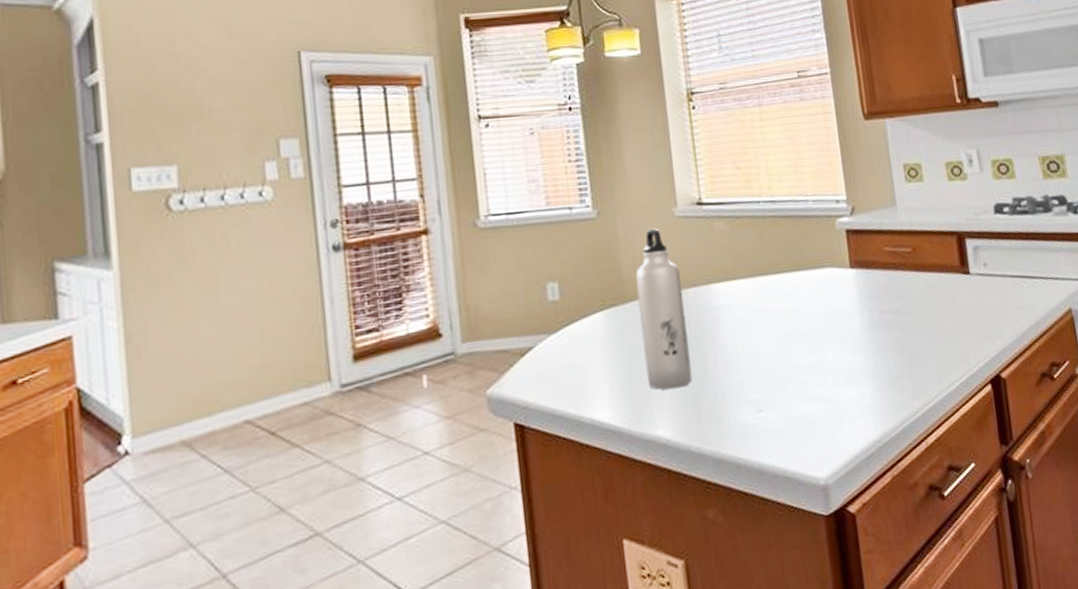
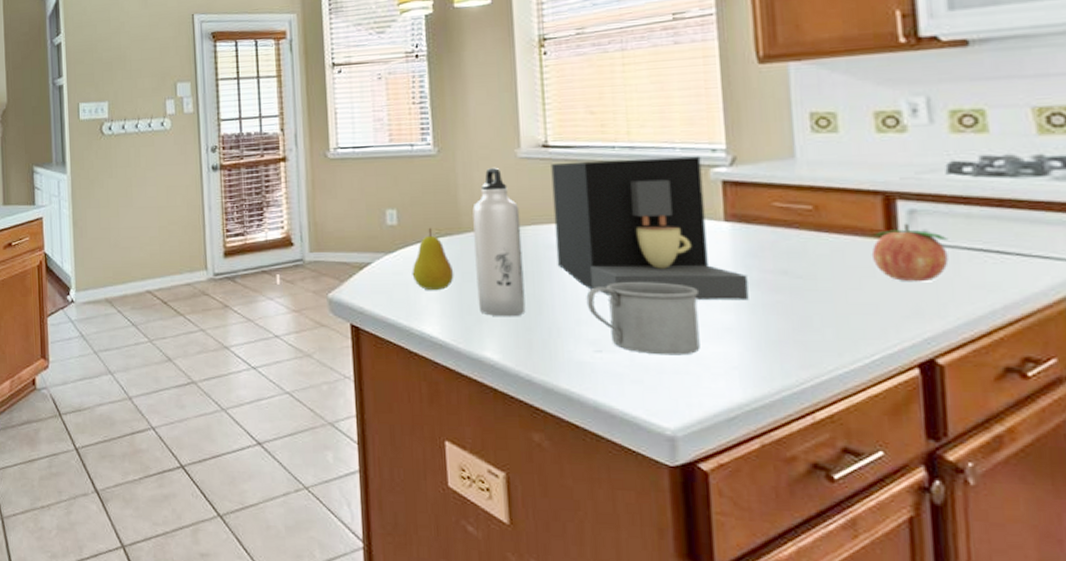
fruit: none [578,299,622,371] -> present [412,227,454,291]
coffee maker: none [706,207,873,353] -> present [551,156,749,301]
mug: none [745,332,841,407] -> present [586,282,700,356]
fruit: none [953,258,1001,310] -> present [871,223,949,282]

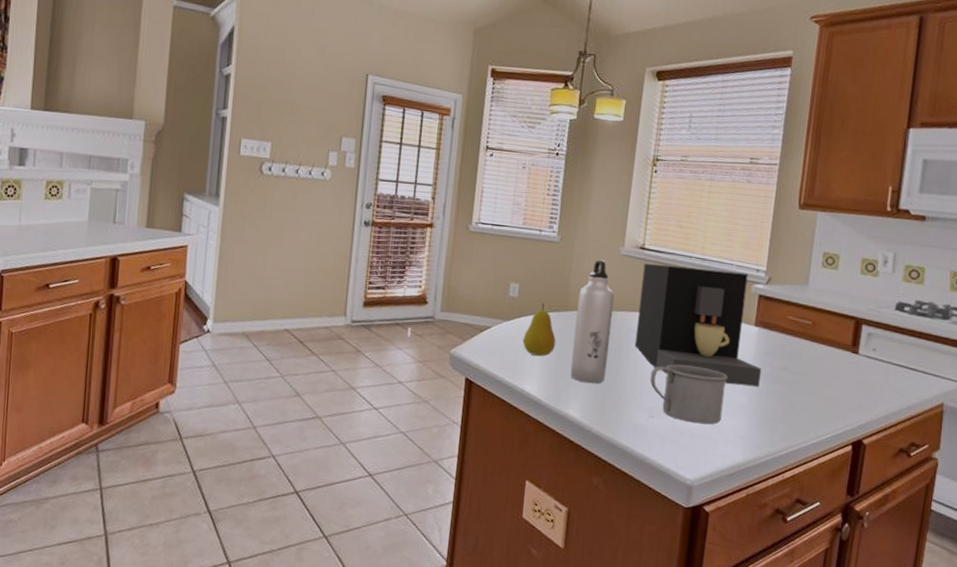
fruit: present [871,223,949,282] -> none [840,342,887,385]

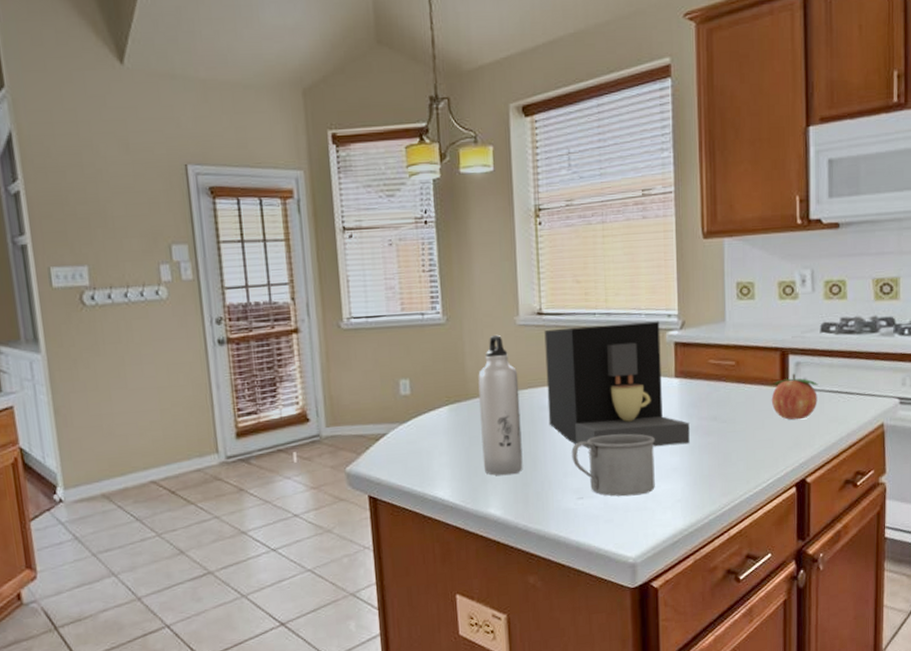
fruit: present [522,302,556,357] -> none [424,395,463,457]
fruit: none [840,342,887,385] -> present [771,373,819,420]

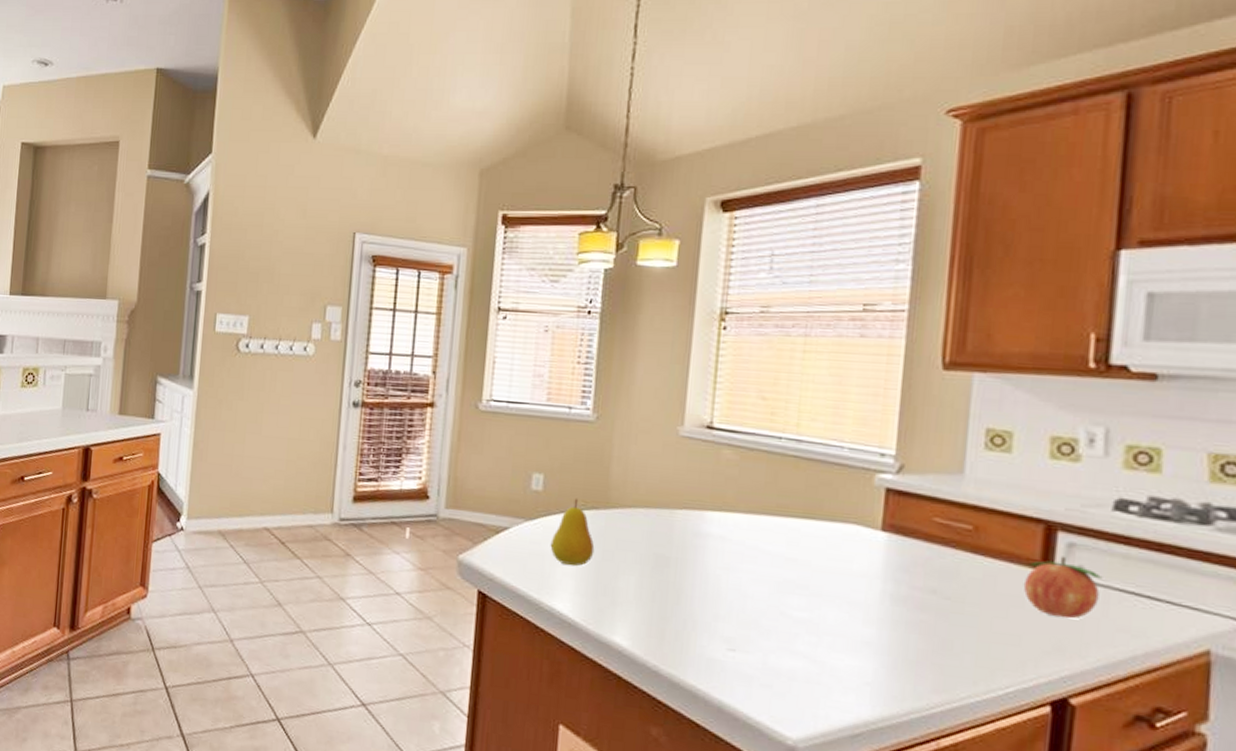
fruit: none [424,395,463,457] -> present [550,498,595,567]
water bottle: present [478,334,523,476] -> none [614,442,673,604]
coffee maker: present [544,321,690,449] -> none [703,447,895,616]
mug: present [571,433,655,497] -> none [727,580,843,665]

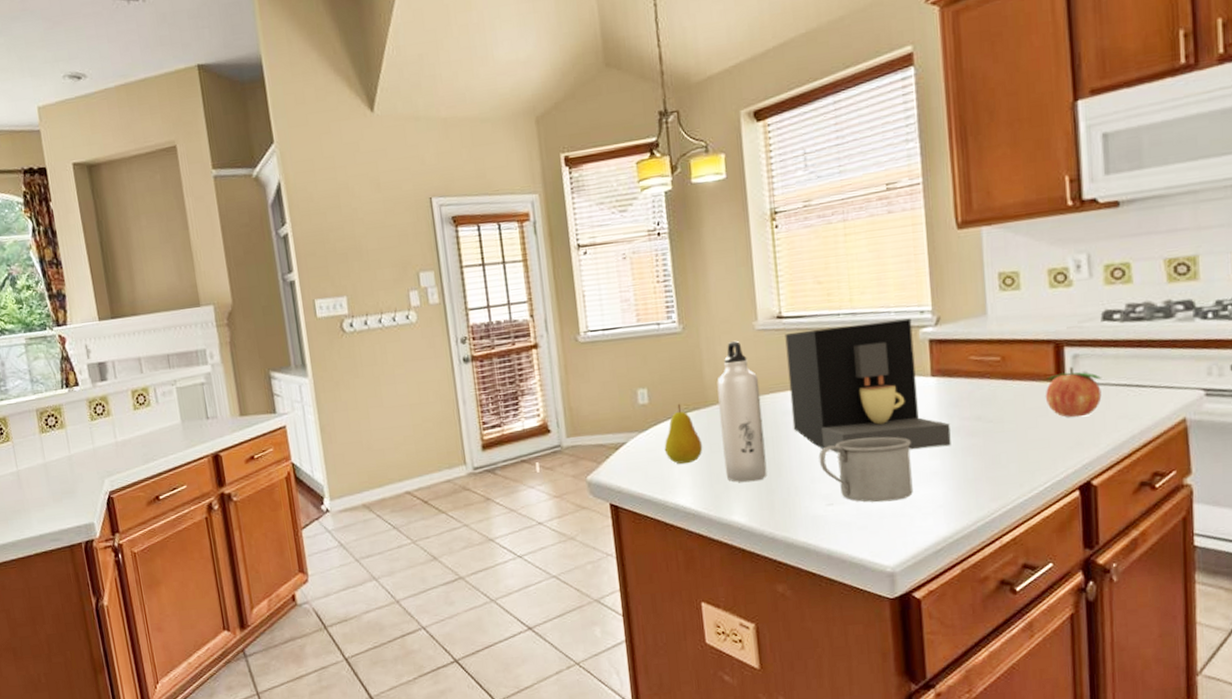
water bottle: none [614,442,673,604] -> present [717,340,768,483]
coffee maker: none [703,447,895,616] -> present [785,318,951,453]
mug: none [727,580,843,665] -> present [819,436,913,503]

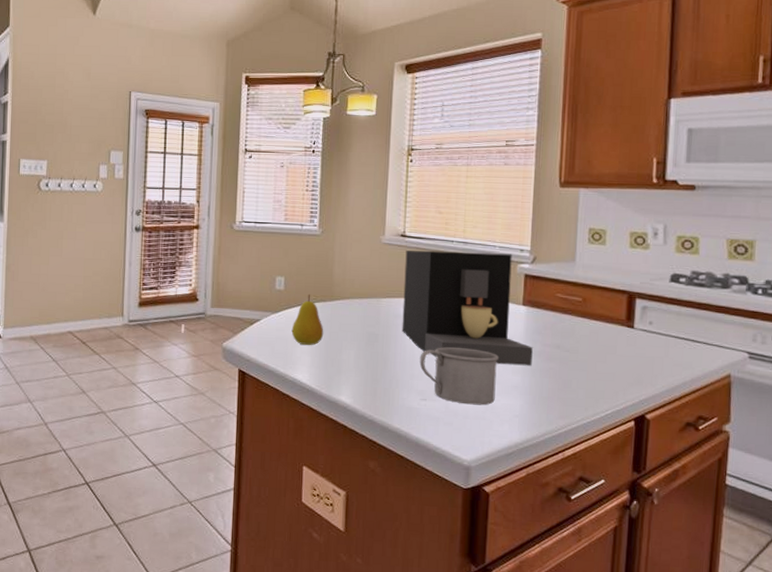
water bottle: present [717,340,768,483] -> none [339,249,379,370]
fruit: present [1045,366,1102,418] -> none [615,316,665,359]

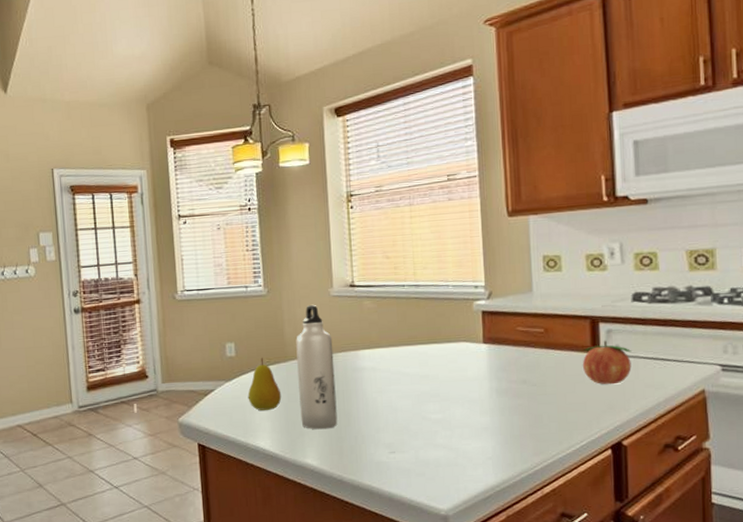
water bottle: none [339,249,379,370] -> present [296,304,338,430]
coffee maker: present [402,250,533,366] -> none [356,292,500,408]
mug: present [419,347,499,406] -> none [383,394,466,453]
fruit: none [615,316,665,359] -> present [582,340,632,385]

